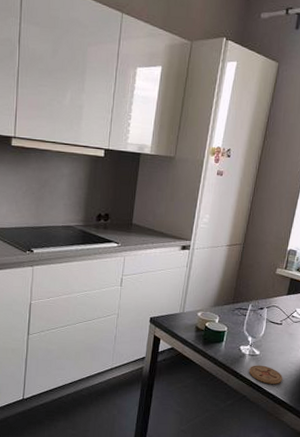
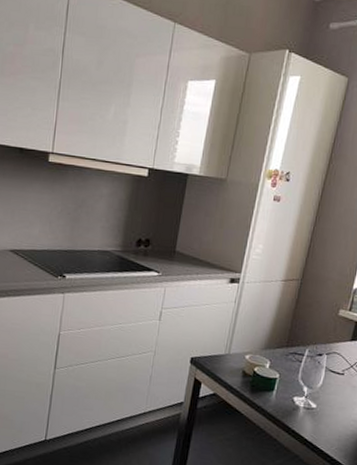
coaster: present [248,365,283,384] -> none [302,420,344,445]

